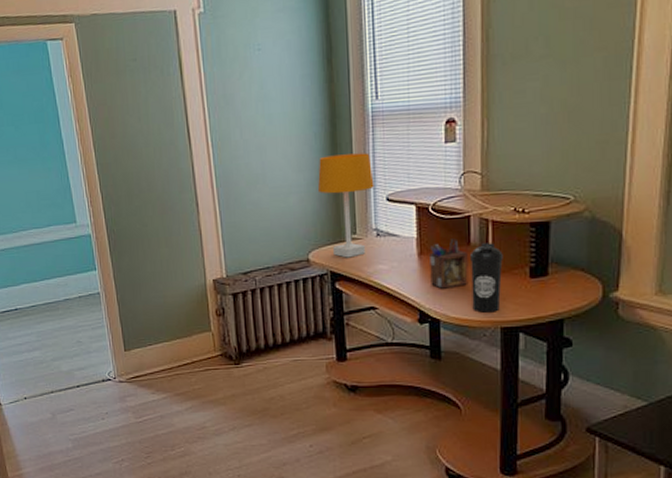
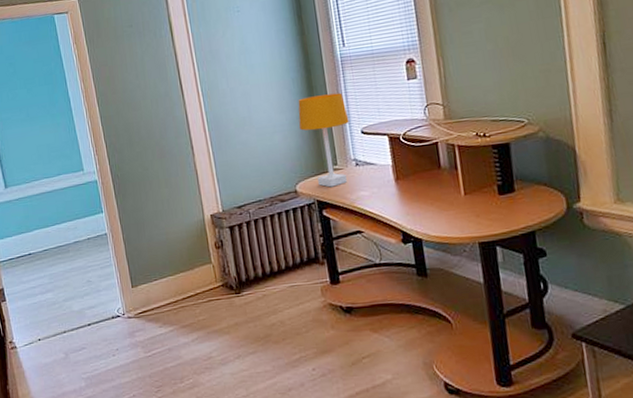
desk organizer: present [430,239,468,289] -> none [405,164,444,210]
water bottle: present [469,243,503,313] -> none [441,165,475,230]

